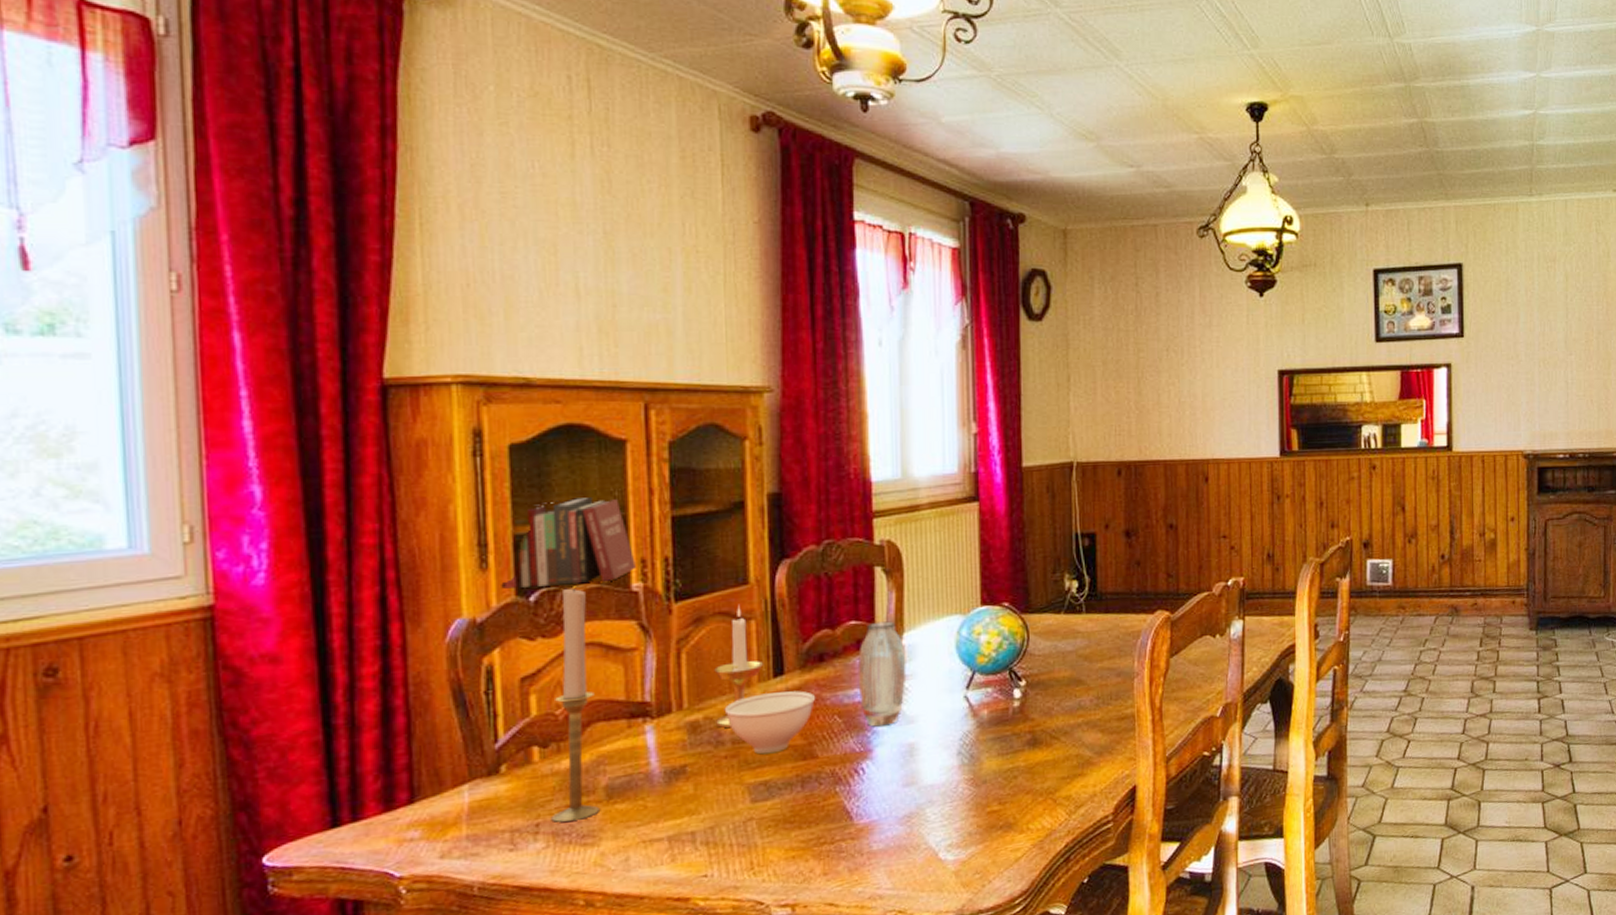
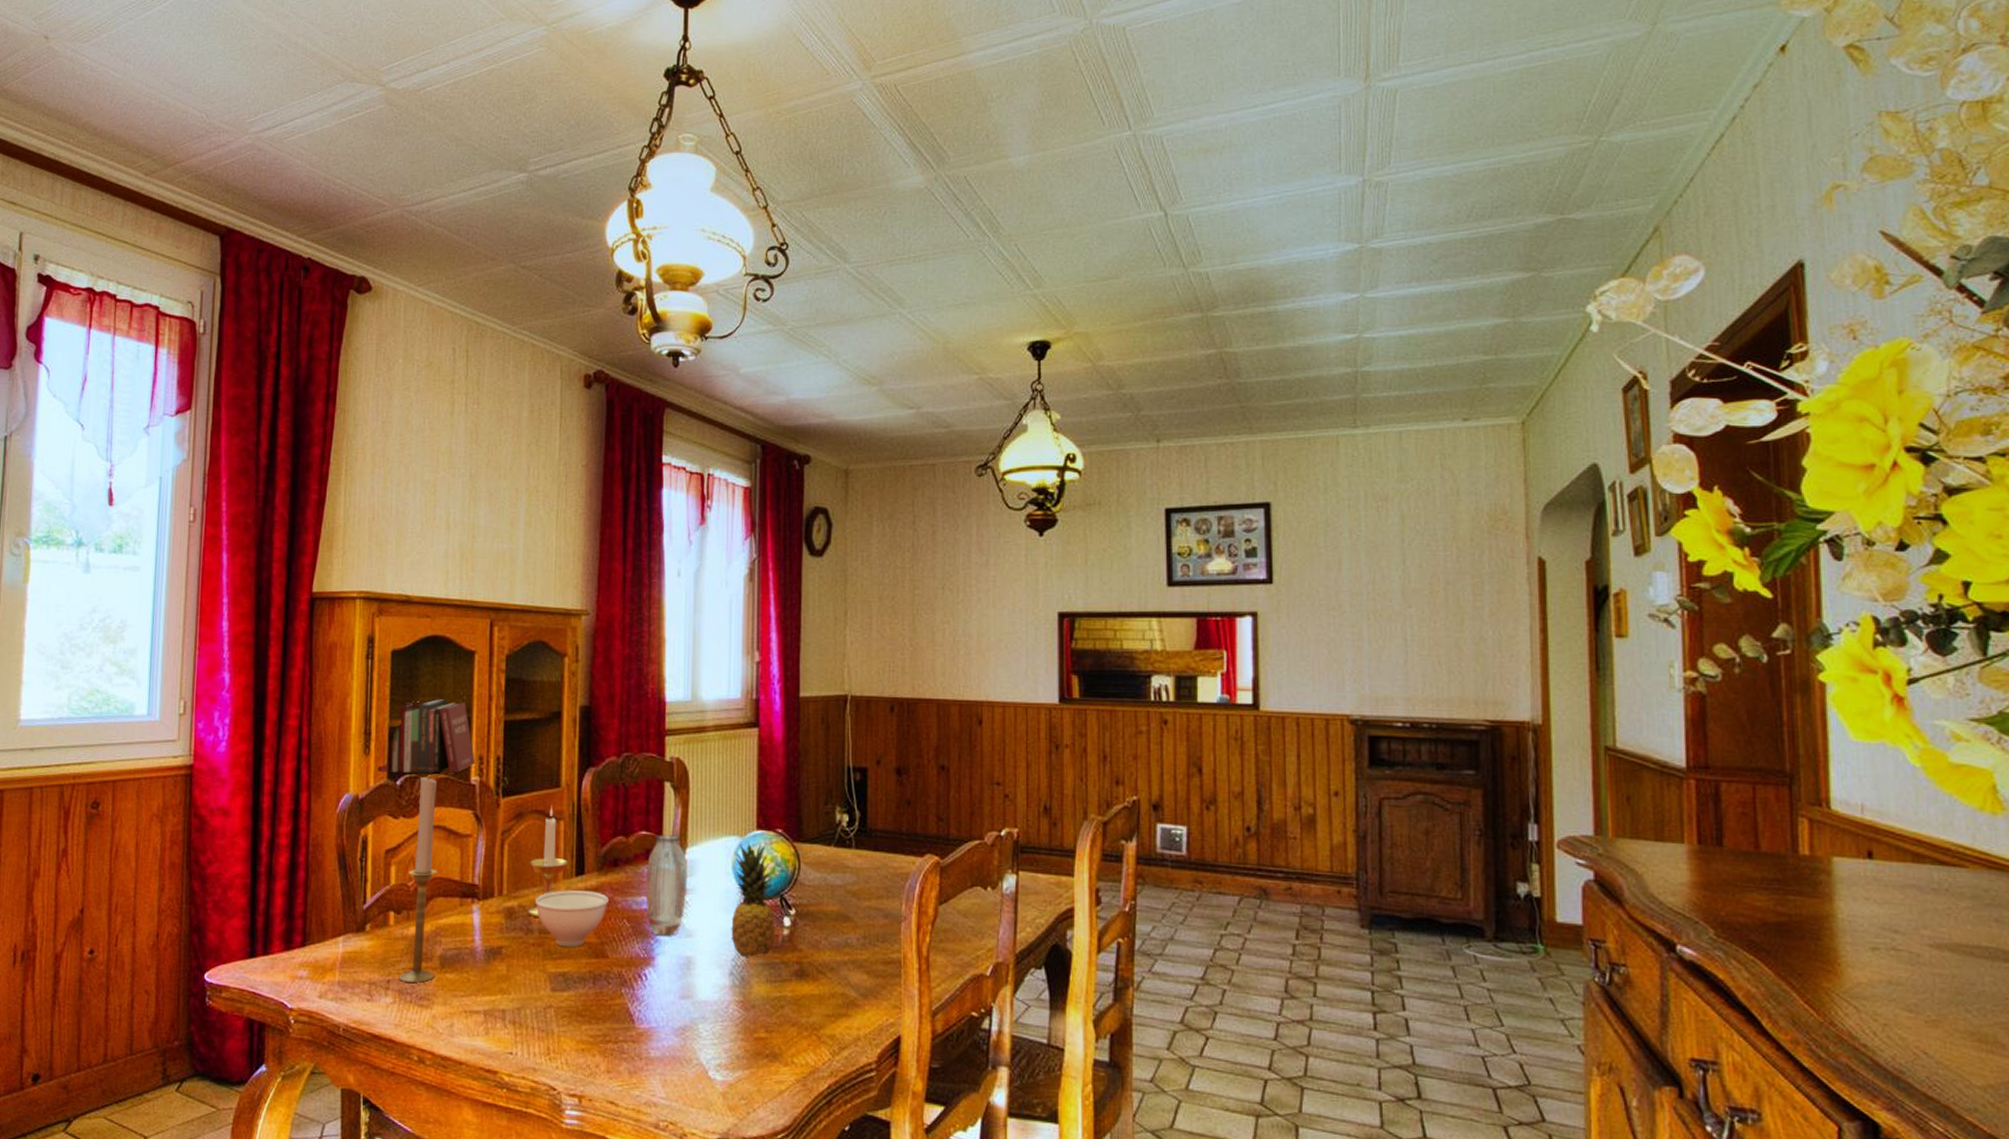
fruit: none [957,618,1005,735] -> present [731,842,776,957]

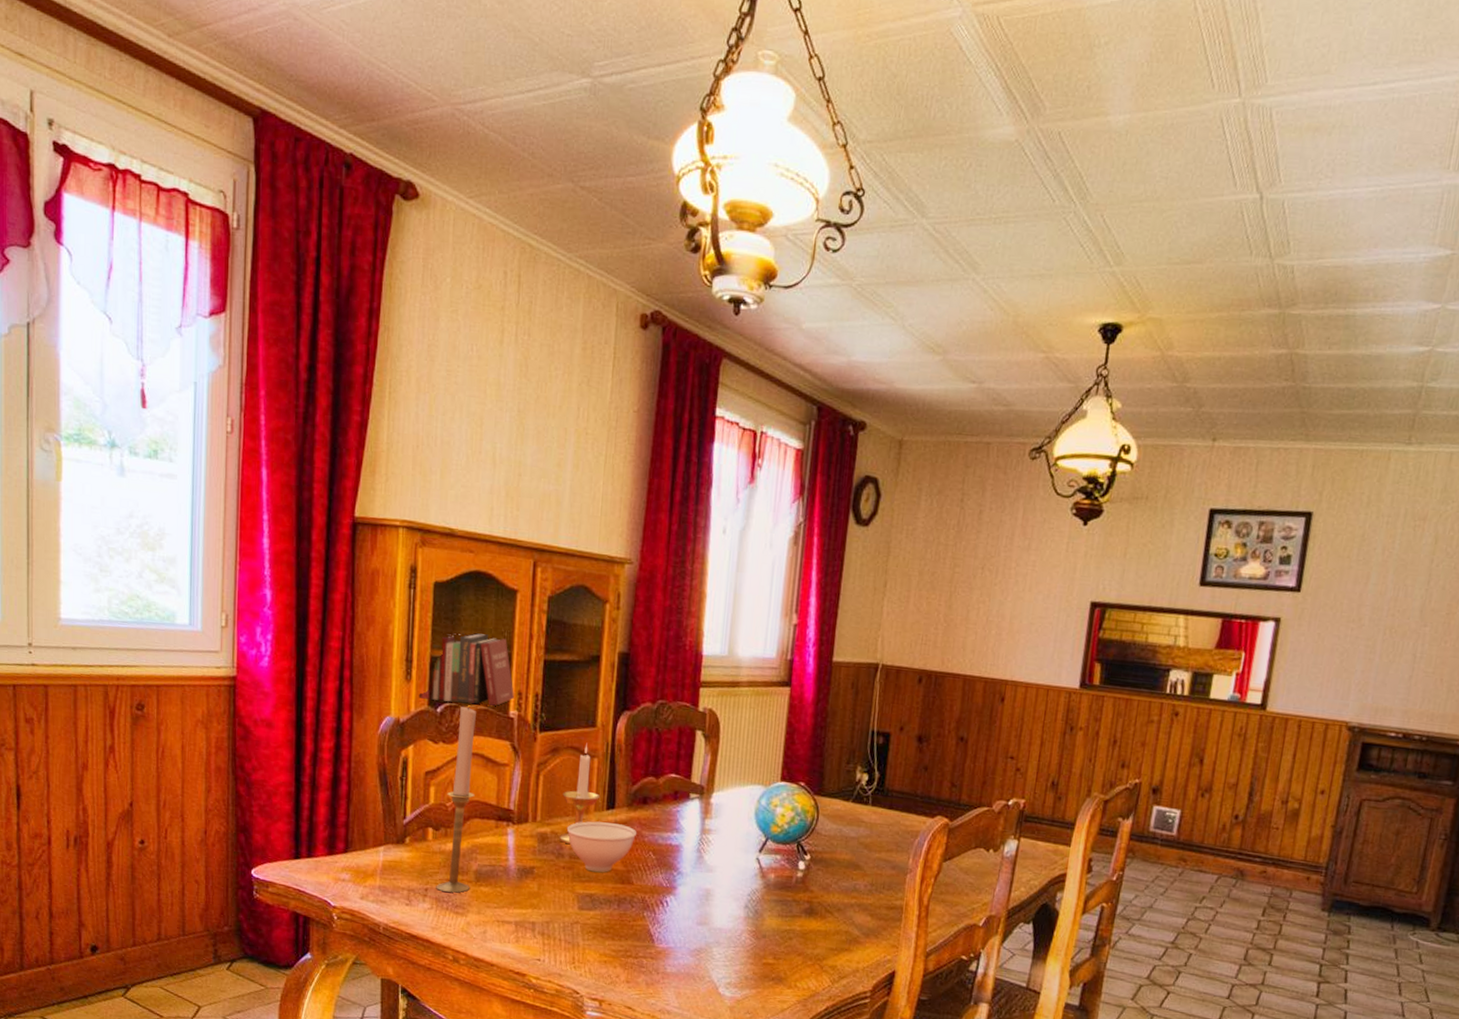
vase: present [645,834,688,936] -> none [671,778,712,870]
fruit: present [731,842,776,957] -> none [748,793,791,894]

